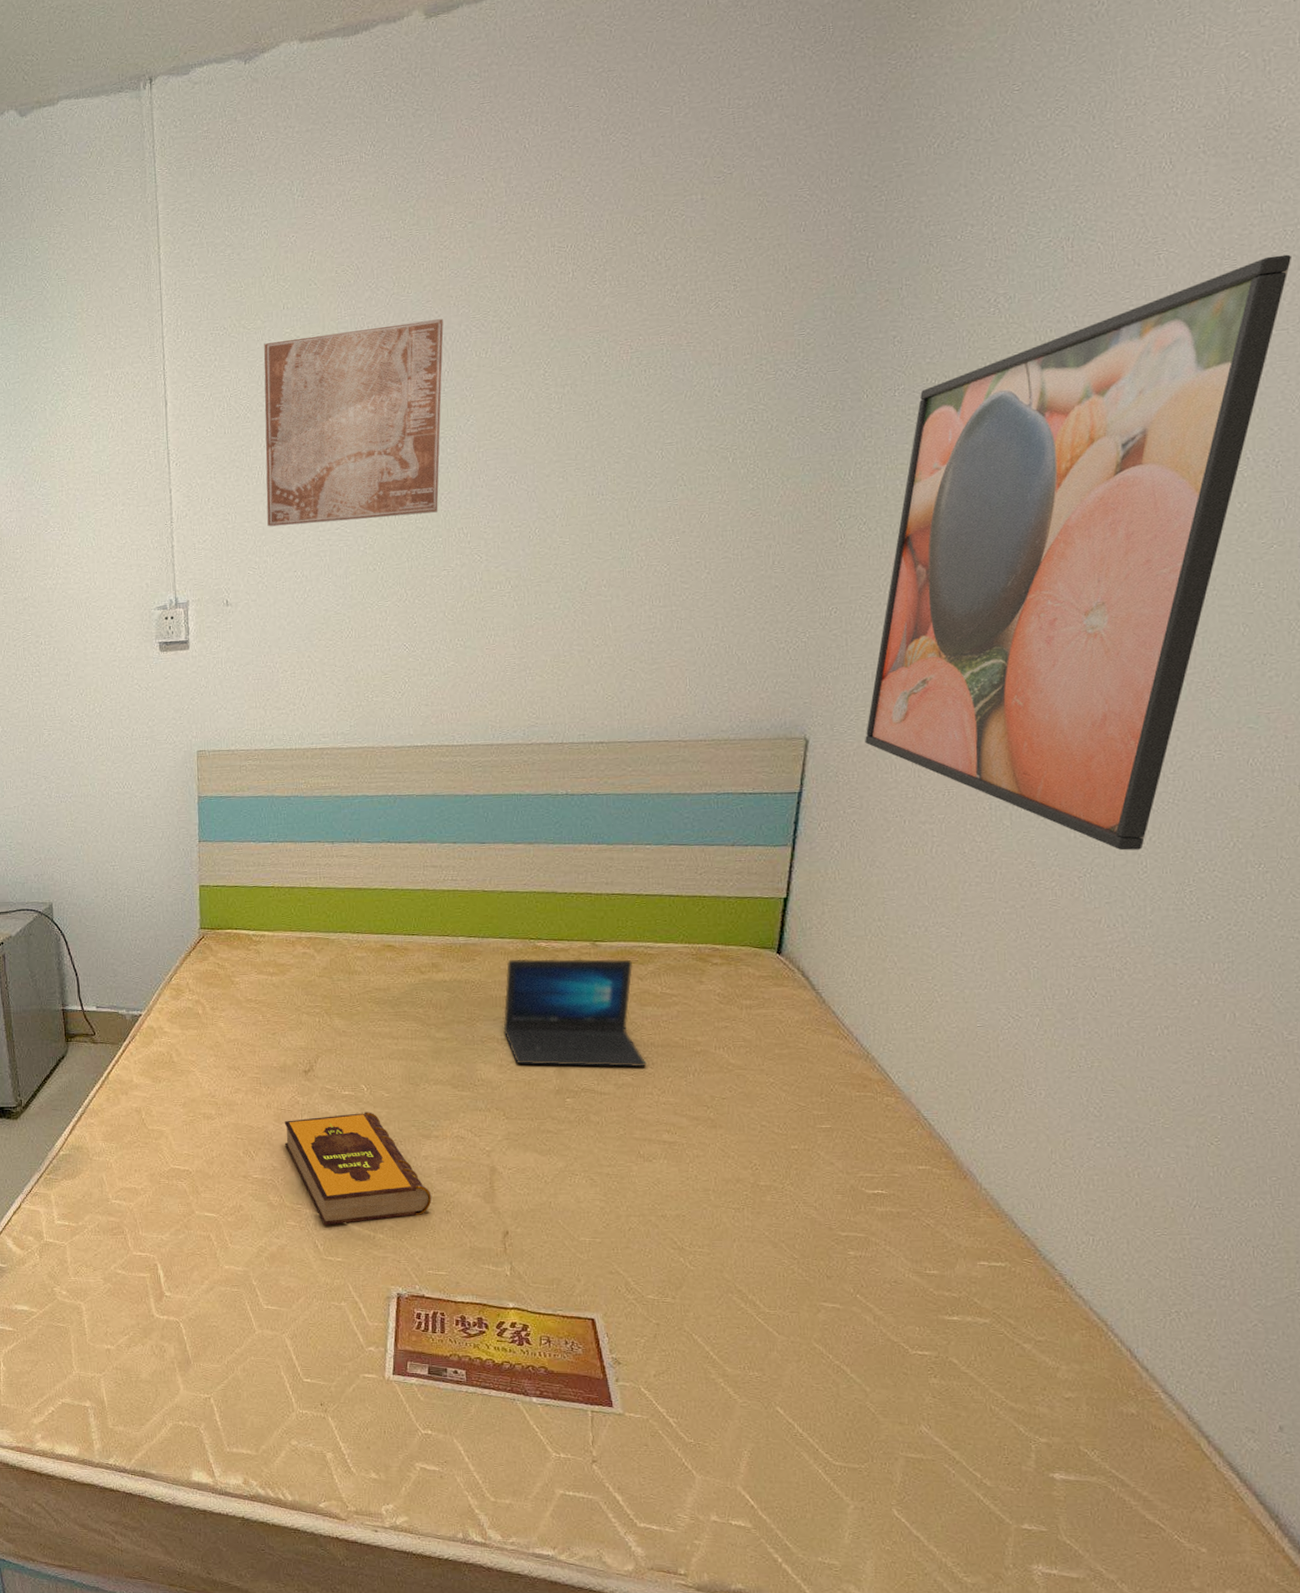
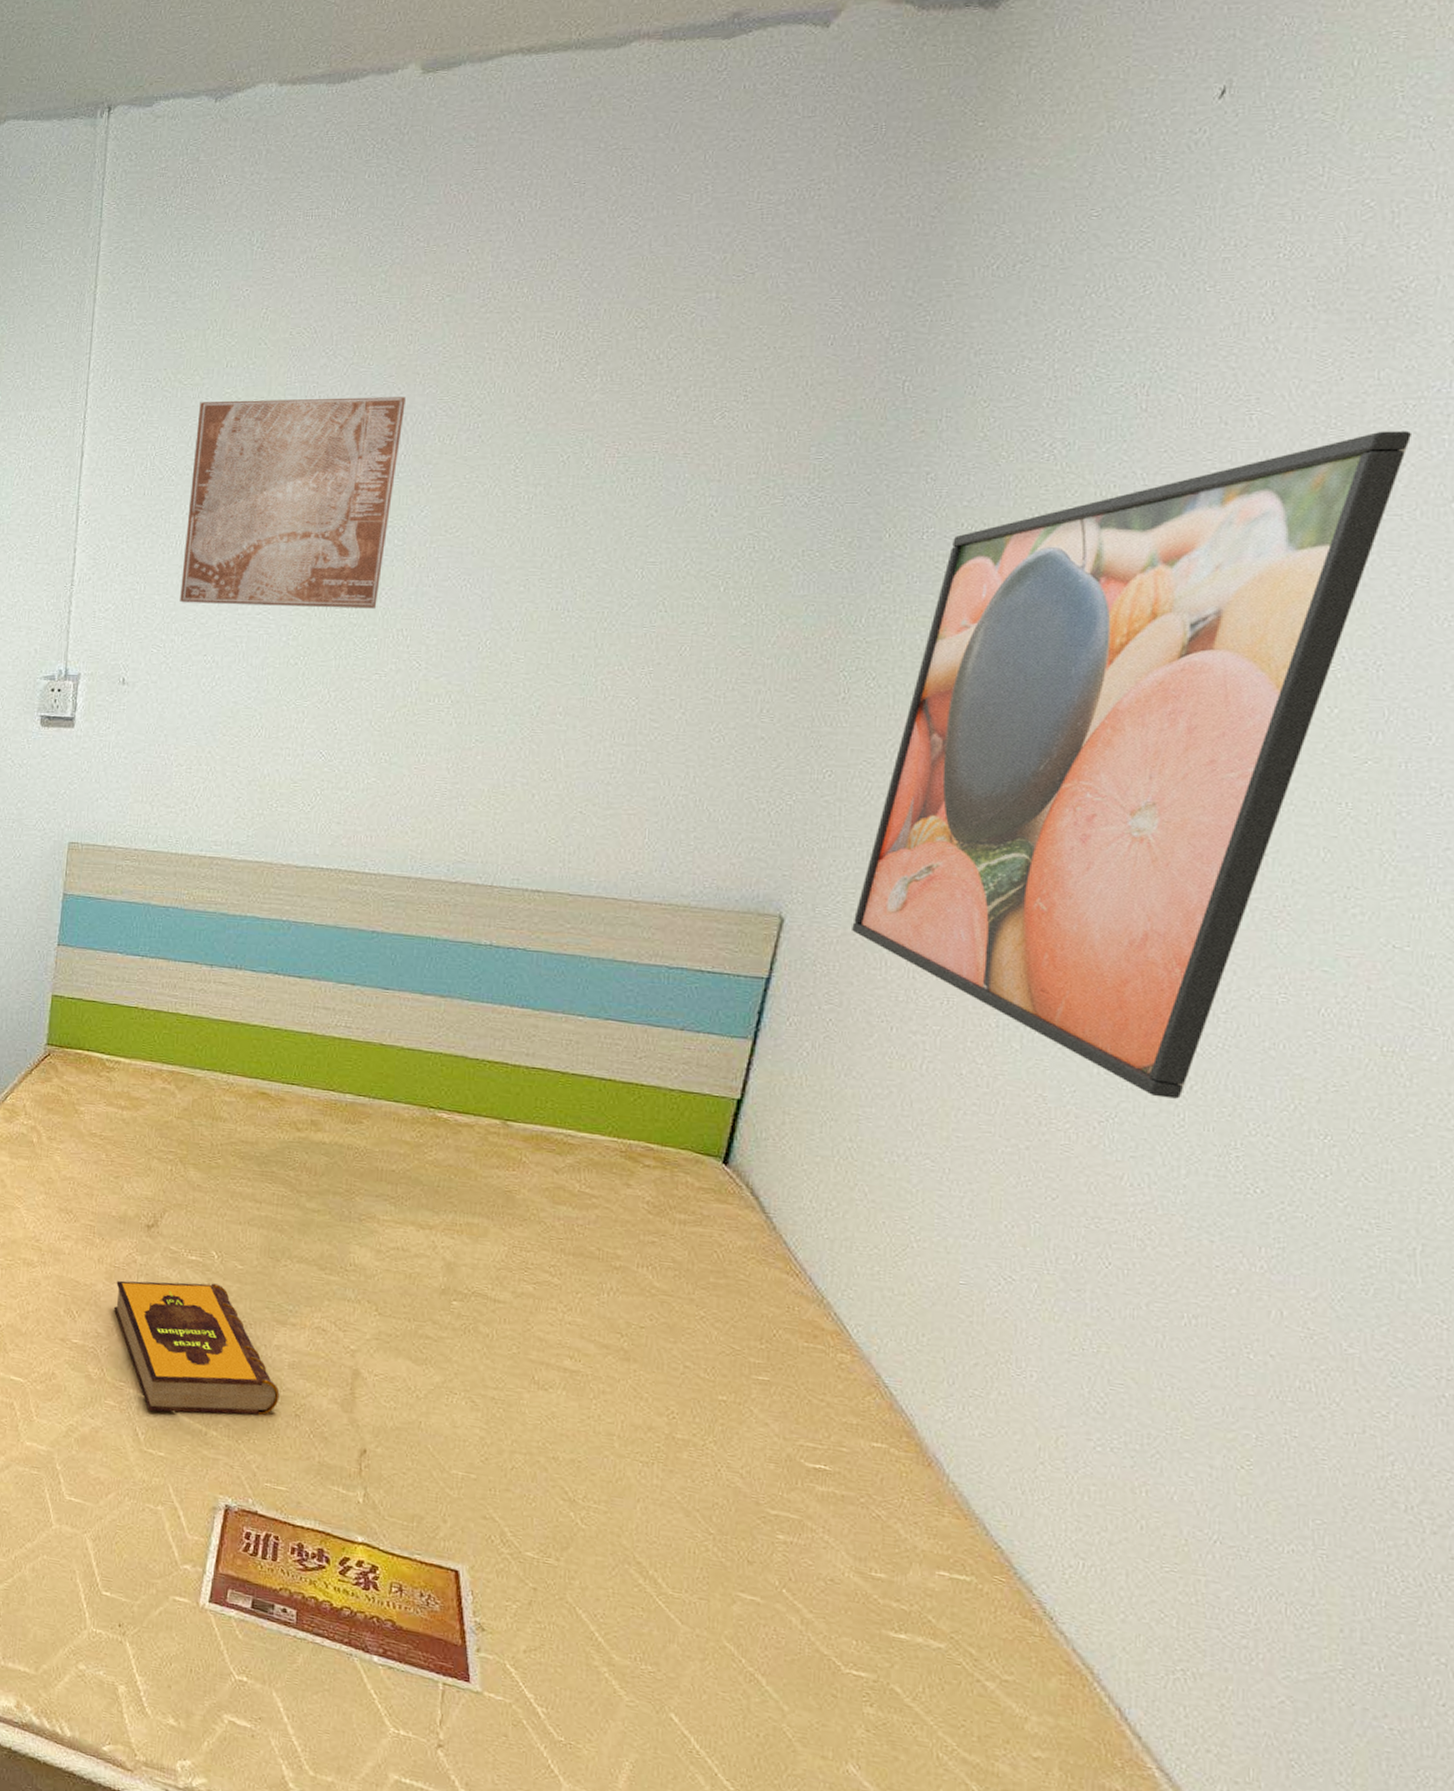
laptop: present [503,958,647,1068] -> none [386,1128,553,1276]

